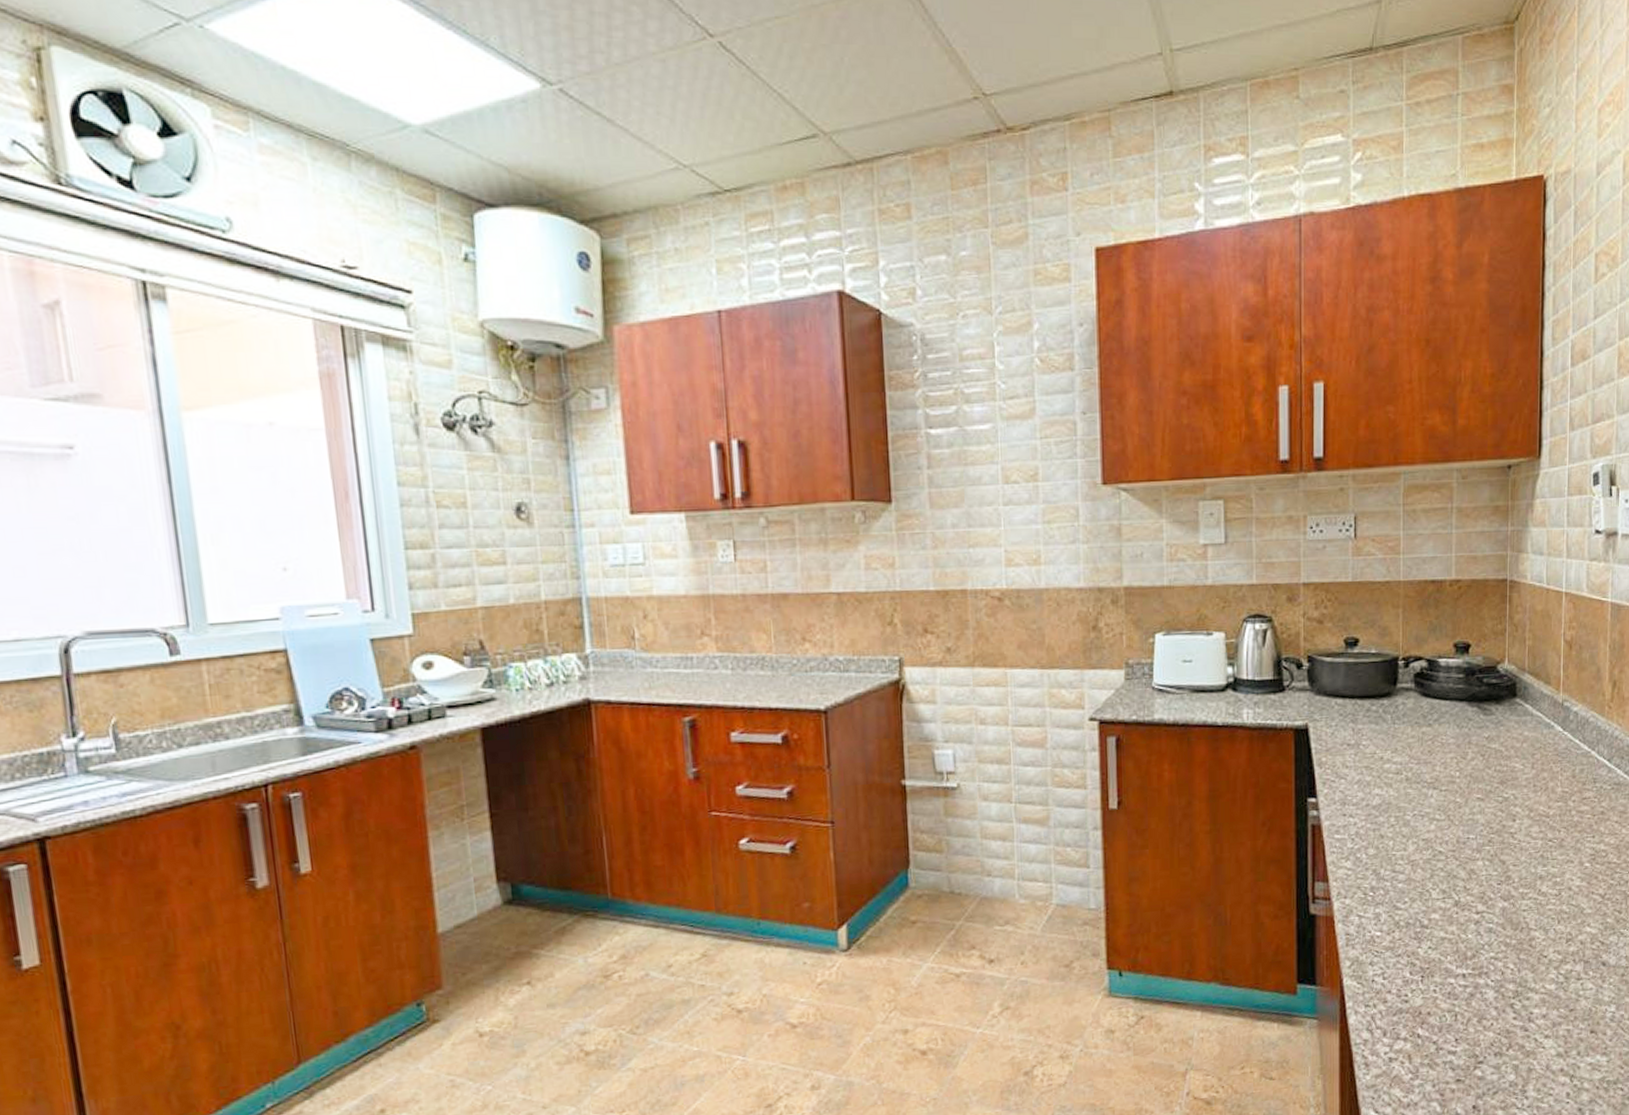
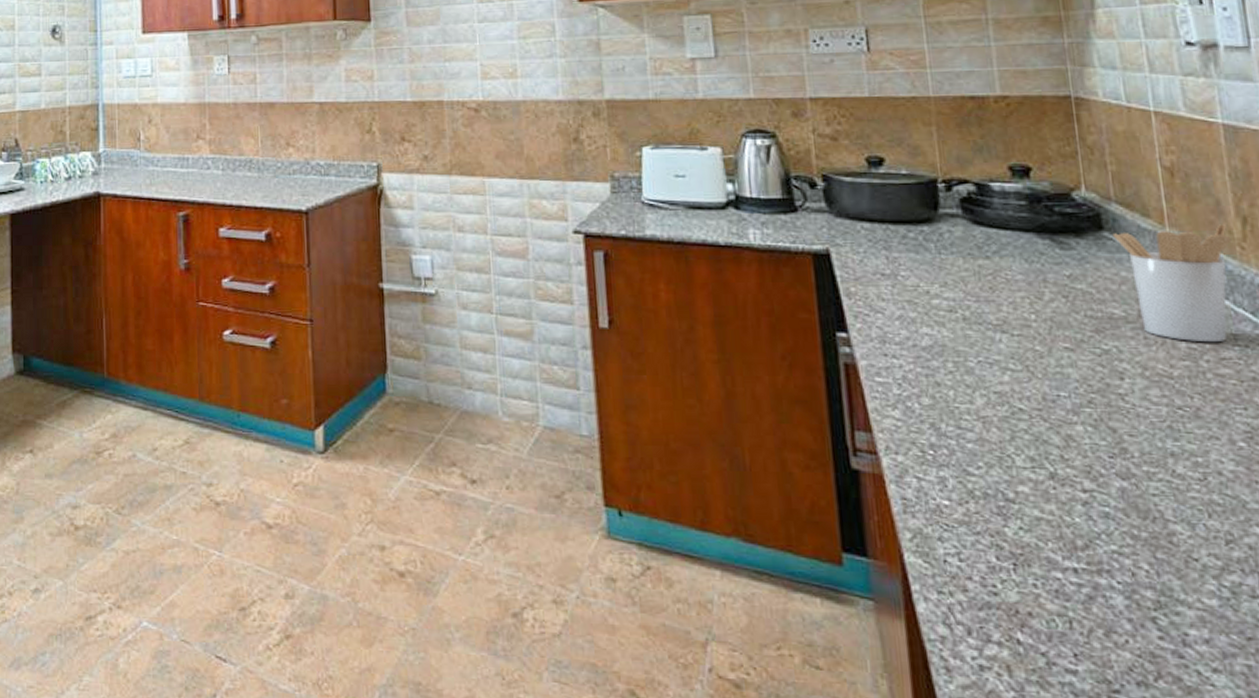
utensil holder: none [1522,685,1604,786] -> present [1112,221,1232,343]

